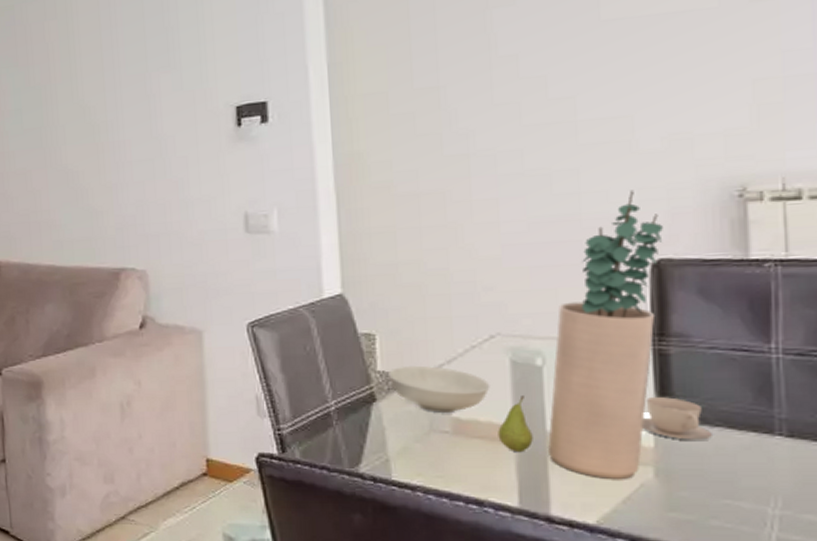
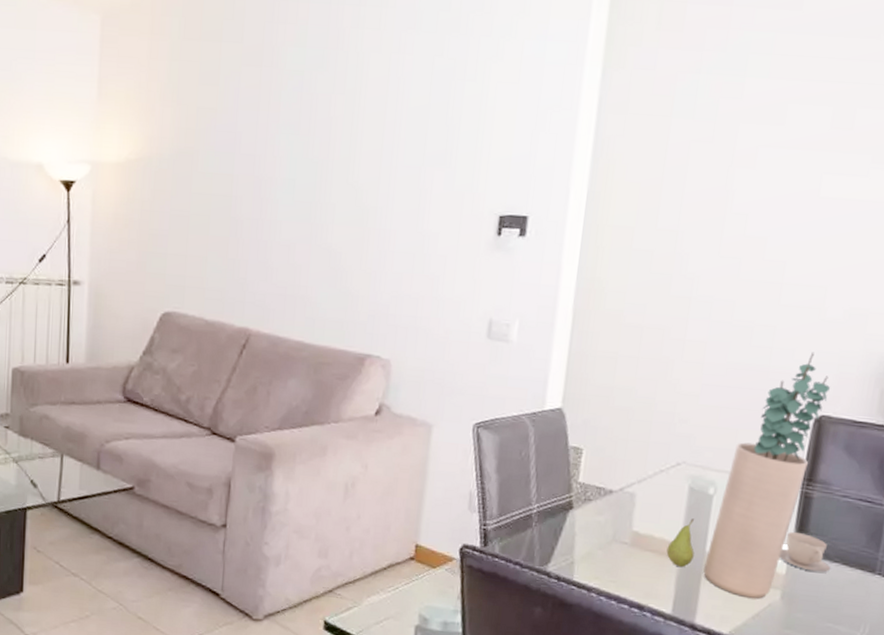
bowl: present [389,365,490,413] -> none [587,480,669,527]

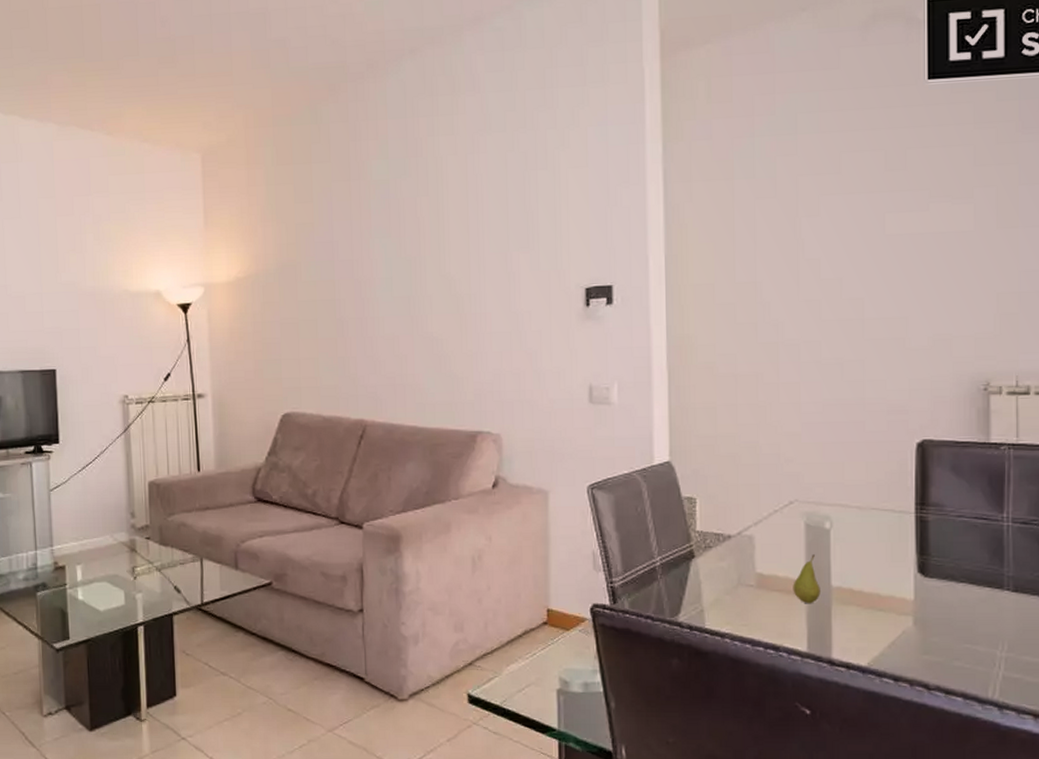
vase: present [703,352,830,598] -> none [832,380,926,627]
teacup: present [779,532,830,572] -> none [905,557,958,594]

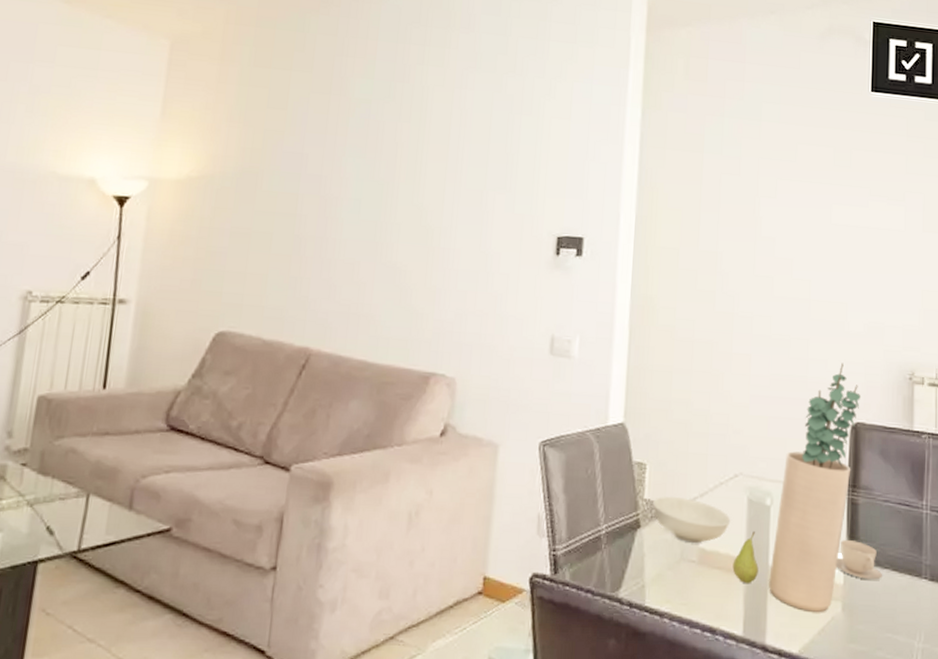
bowl: none [706,526,788,568] -> present [653,496,731,543]
vase: none [832,380,926,627] -> present [769,362,860,612]
teacup: none [905,557,958,594] -> present [835,540,882,580]

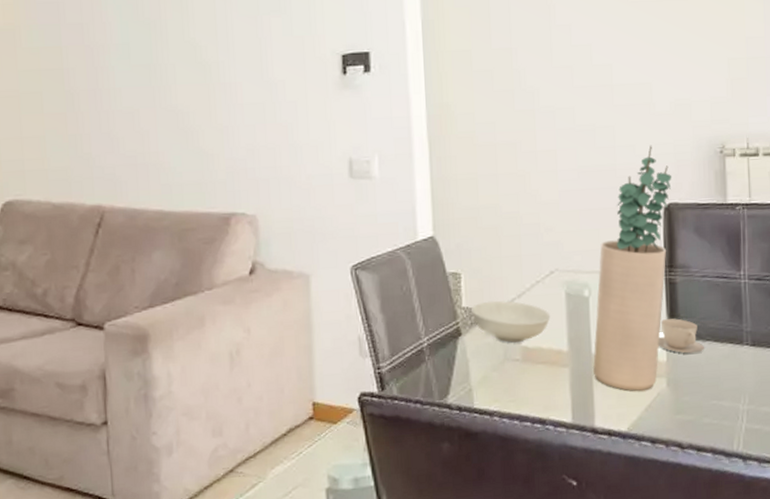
fruit: present [732,531,759,584] -> none [556,323,582,374]

